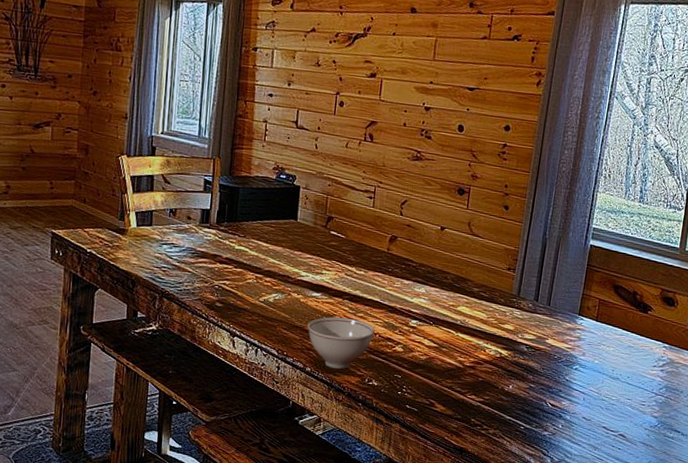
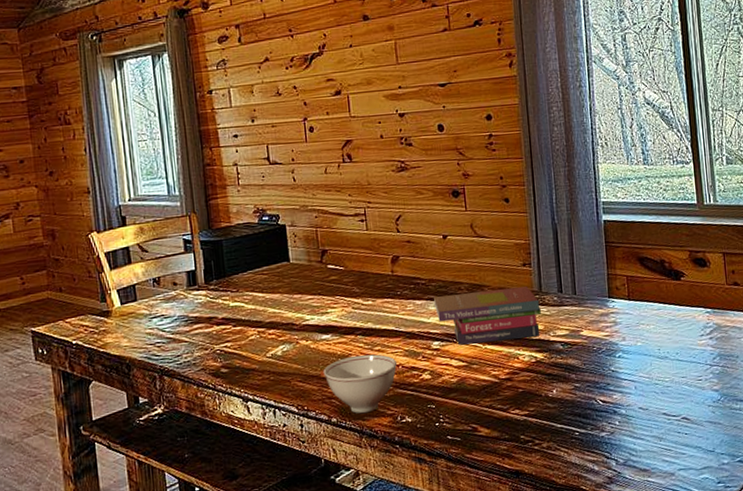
books: none [419,280,515,336] -> present [434,287,541,345]

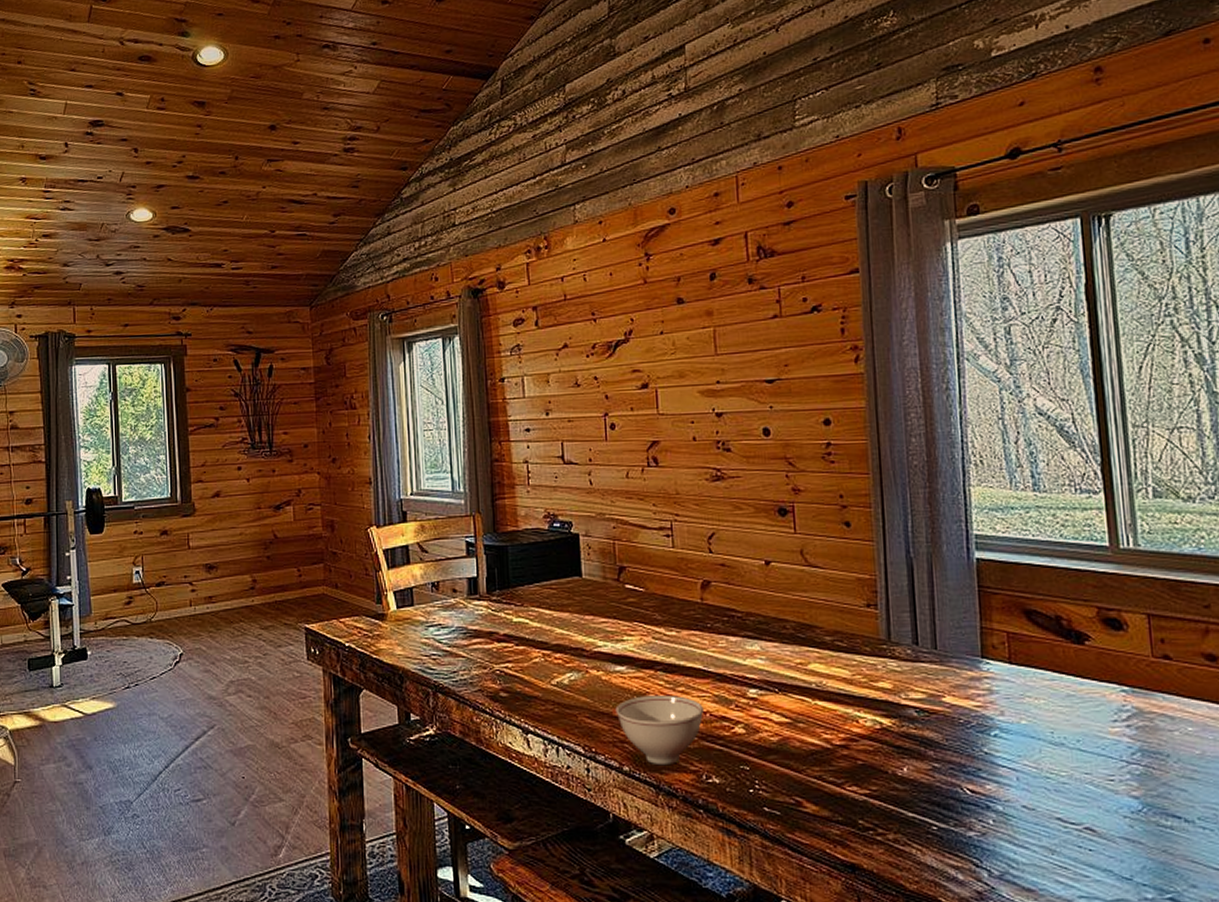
books: present [434,287,541,345] -> none [752,633,889,698]

